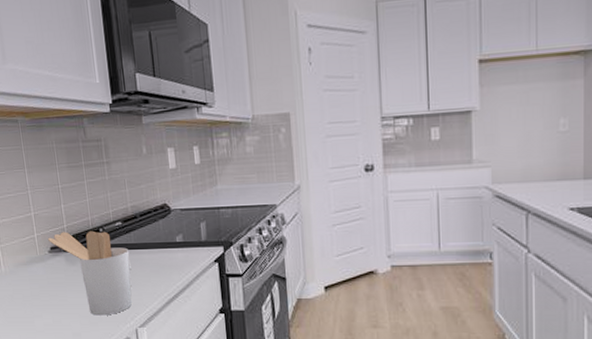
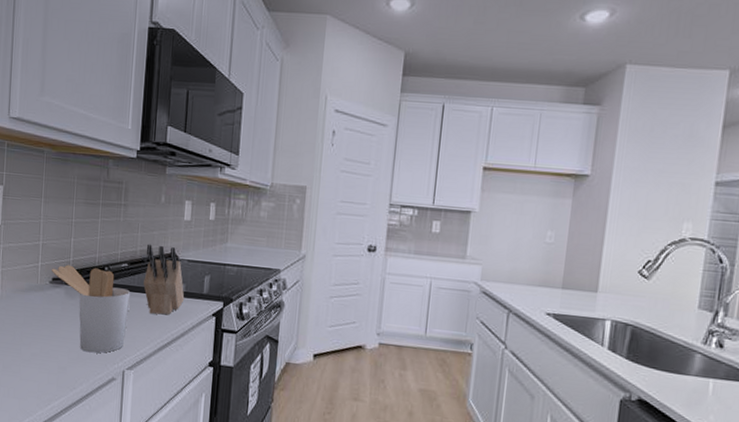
knife block: none [136,198,184,268] -> present [143,244,185,315]

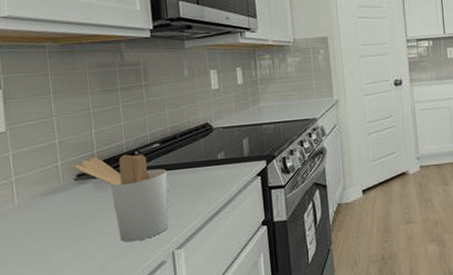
knife block: present [143,244,185,315] -> none [176,118,226,188]

